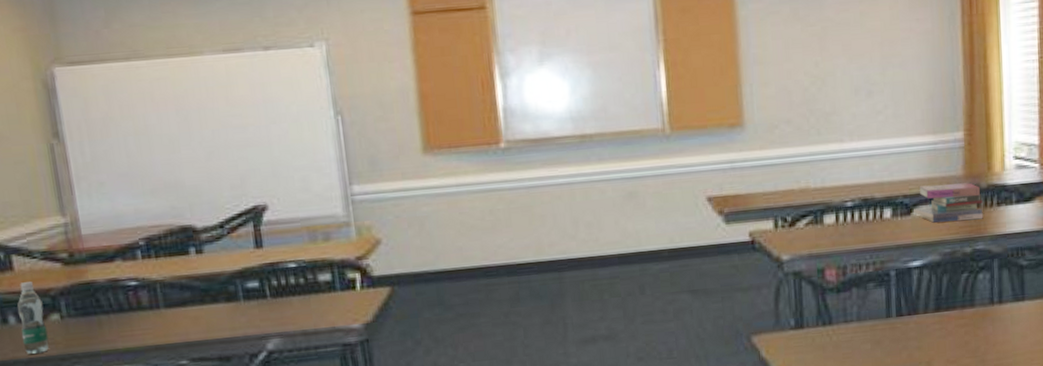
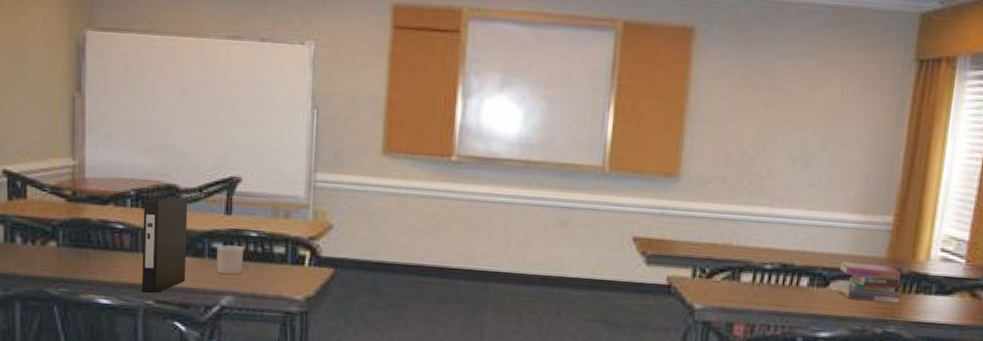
bottle: present [17,281,50,355] -> none [24,210,45,273]
binder: none [157,237,222,352] -> present [142,196,188,293]
mug: none [252,281,286,316] -> present [216,245,244,275]

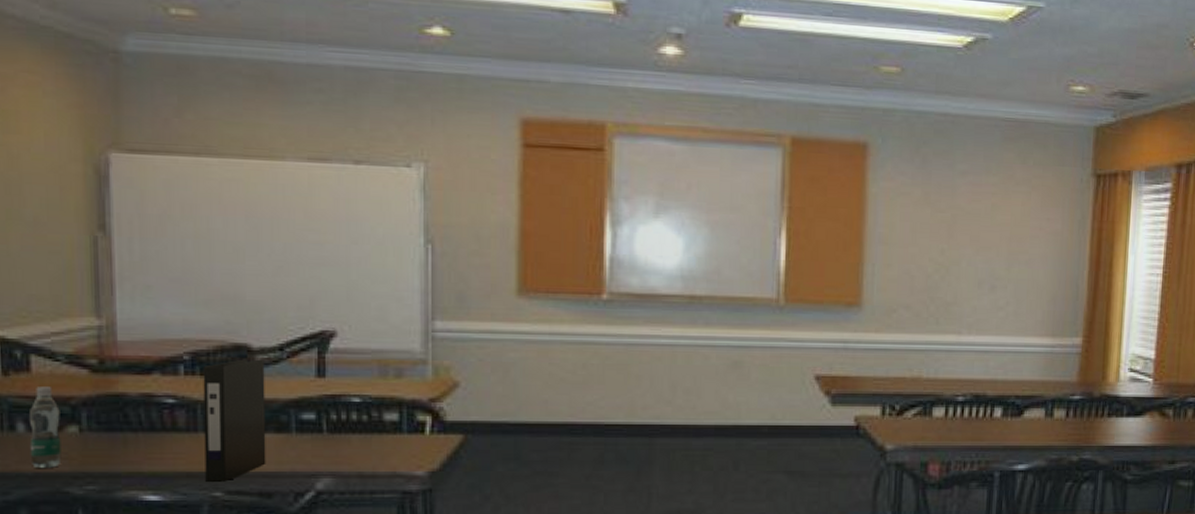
bottle: none [24,210,45,273] -> present [29,387,62,469]
mug: present [216,245,244,275] -> none [308,415,345,452]
books: present [830,261,902,304] -> none [1024,388,1094,429]

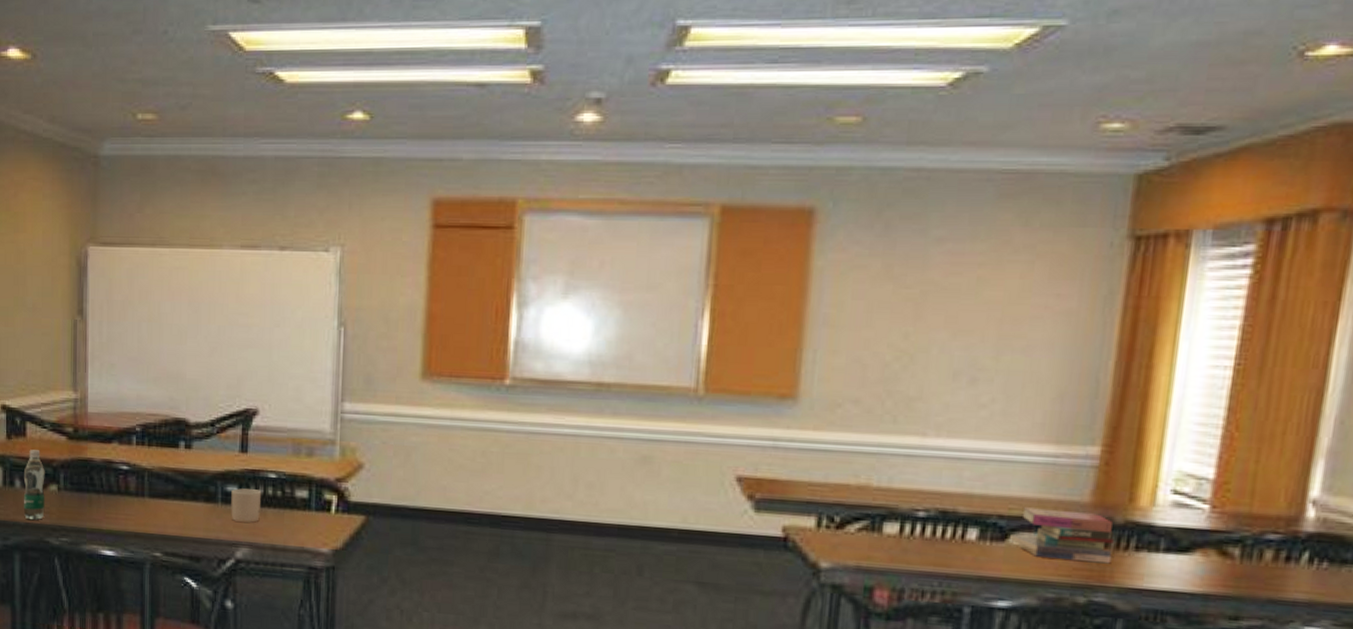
binder: present [203,359,266,482] -> none [149,432,199,544]
mug: none [308,415,345,452] -> present [231,488,262,524]
books: none [1024,388,1094,429] -> present [1010,507,1115,564]

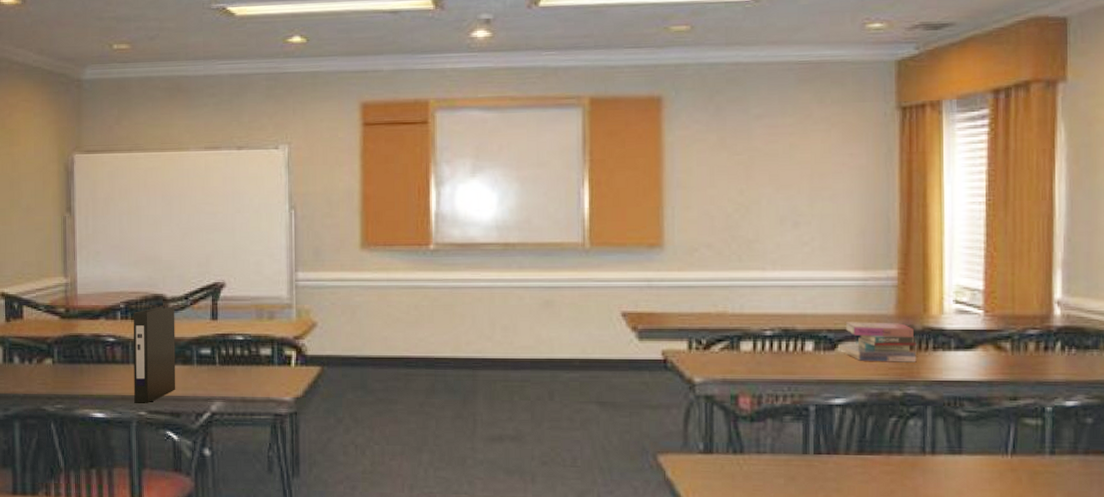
bottle: present [23,449,45,520] -> none [21,330,41,392]
binder: none [149,432,199,544] -> present [133,306,176,403]
mug: present [231,488,262,524] -> none [205,351,232,380]

